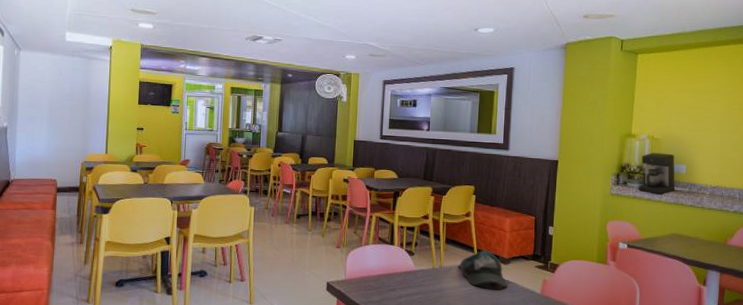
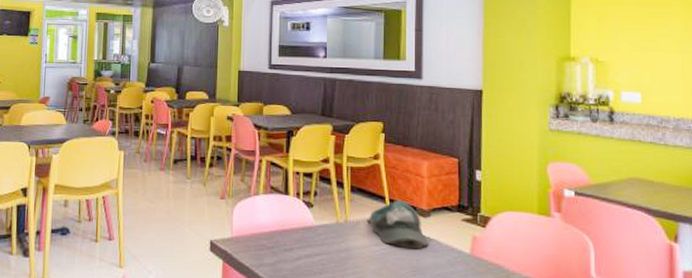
coffee maker: present [638,152,676,195] -> none [583,78,630,129]

